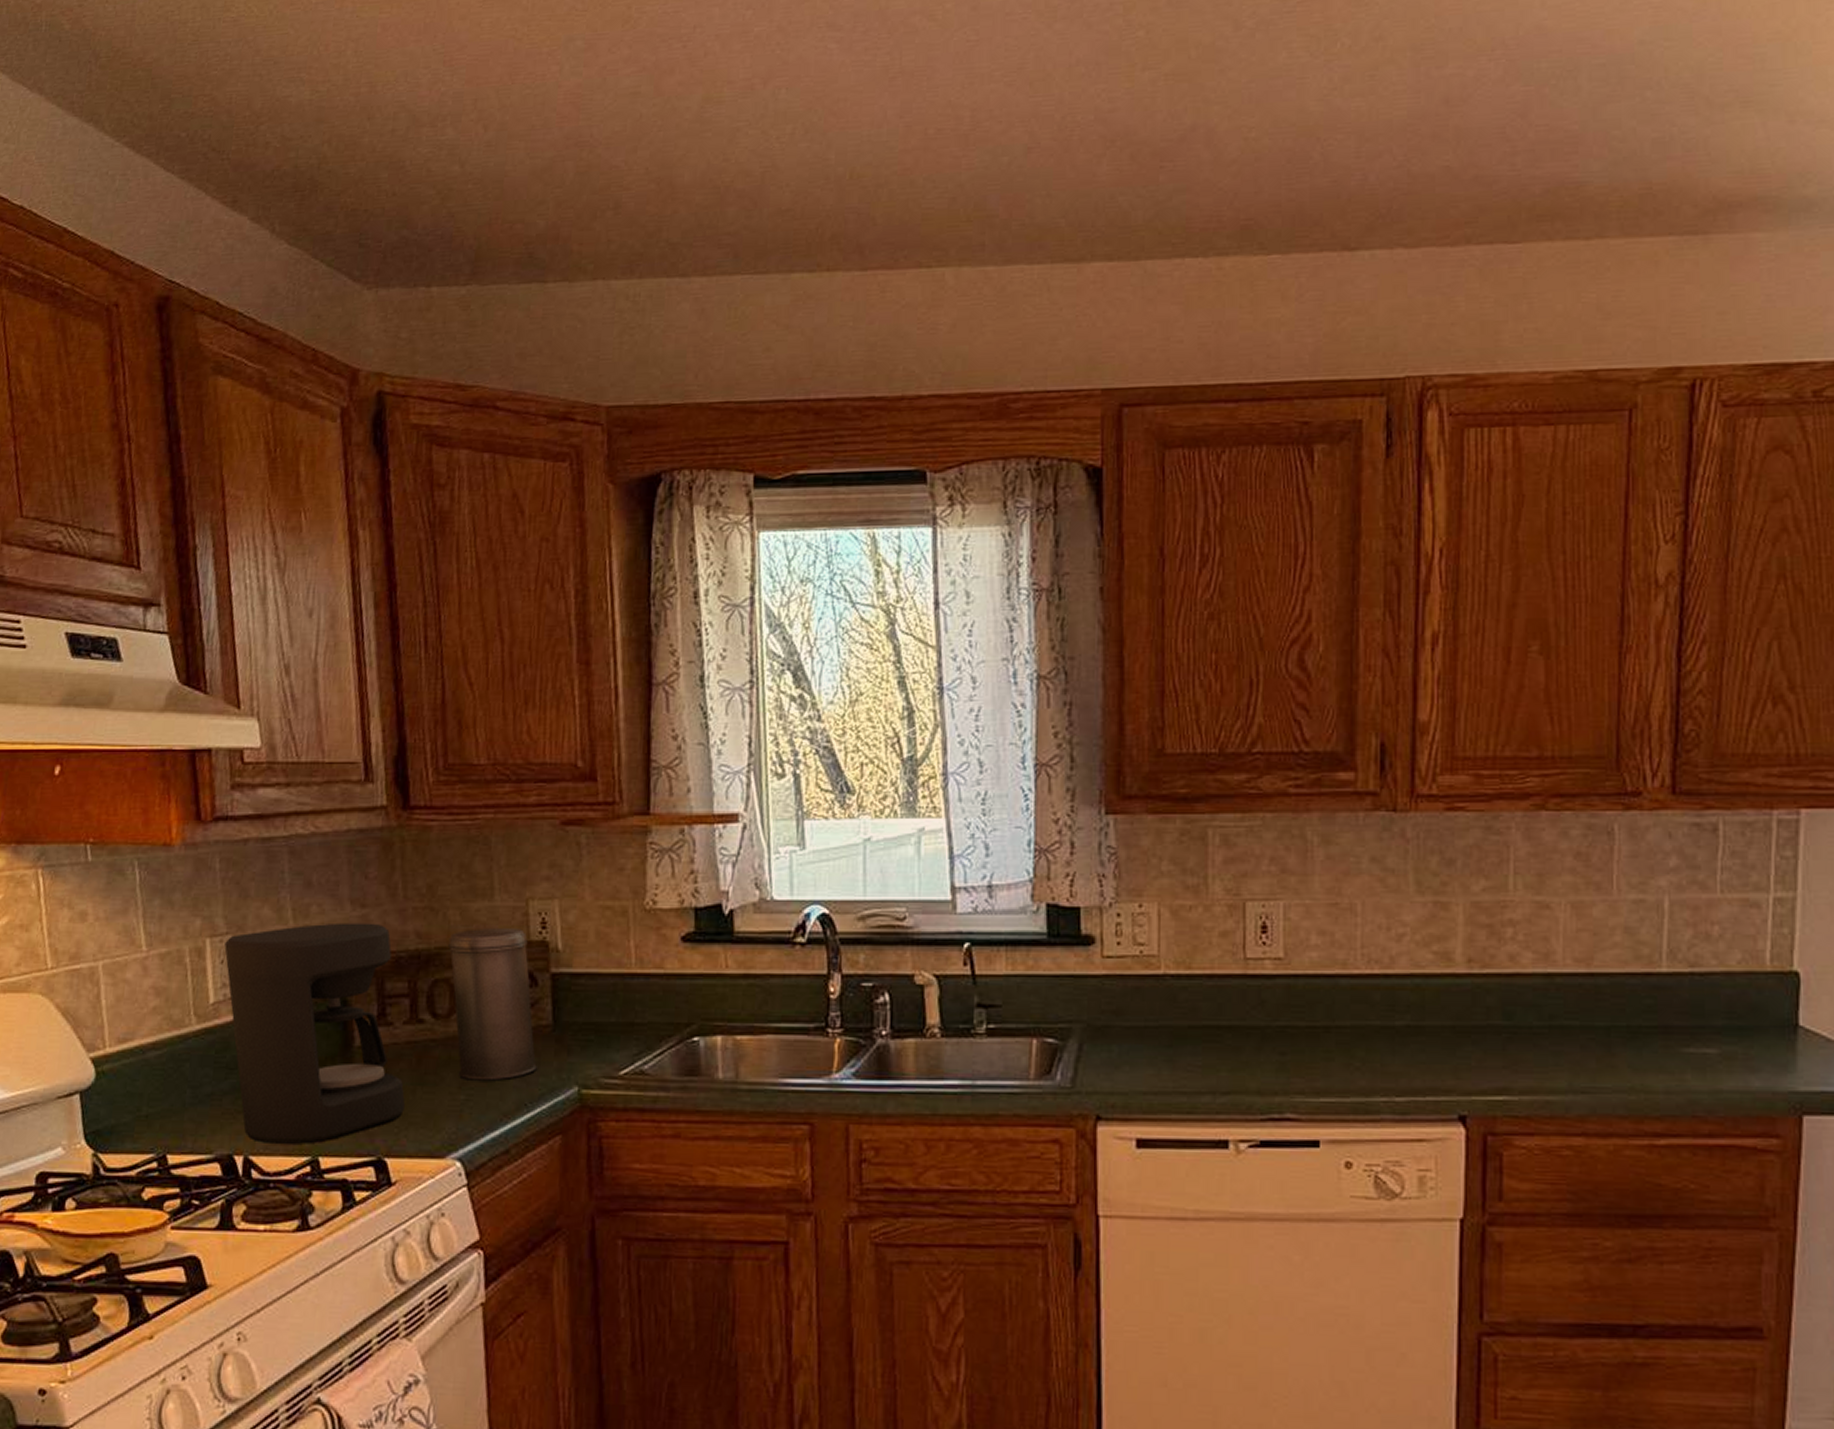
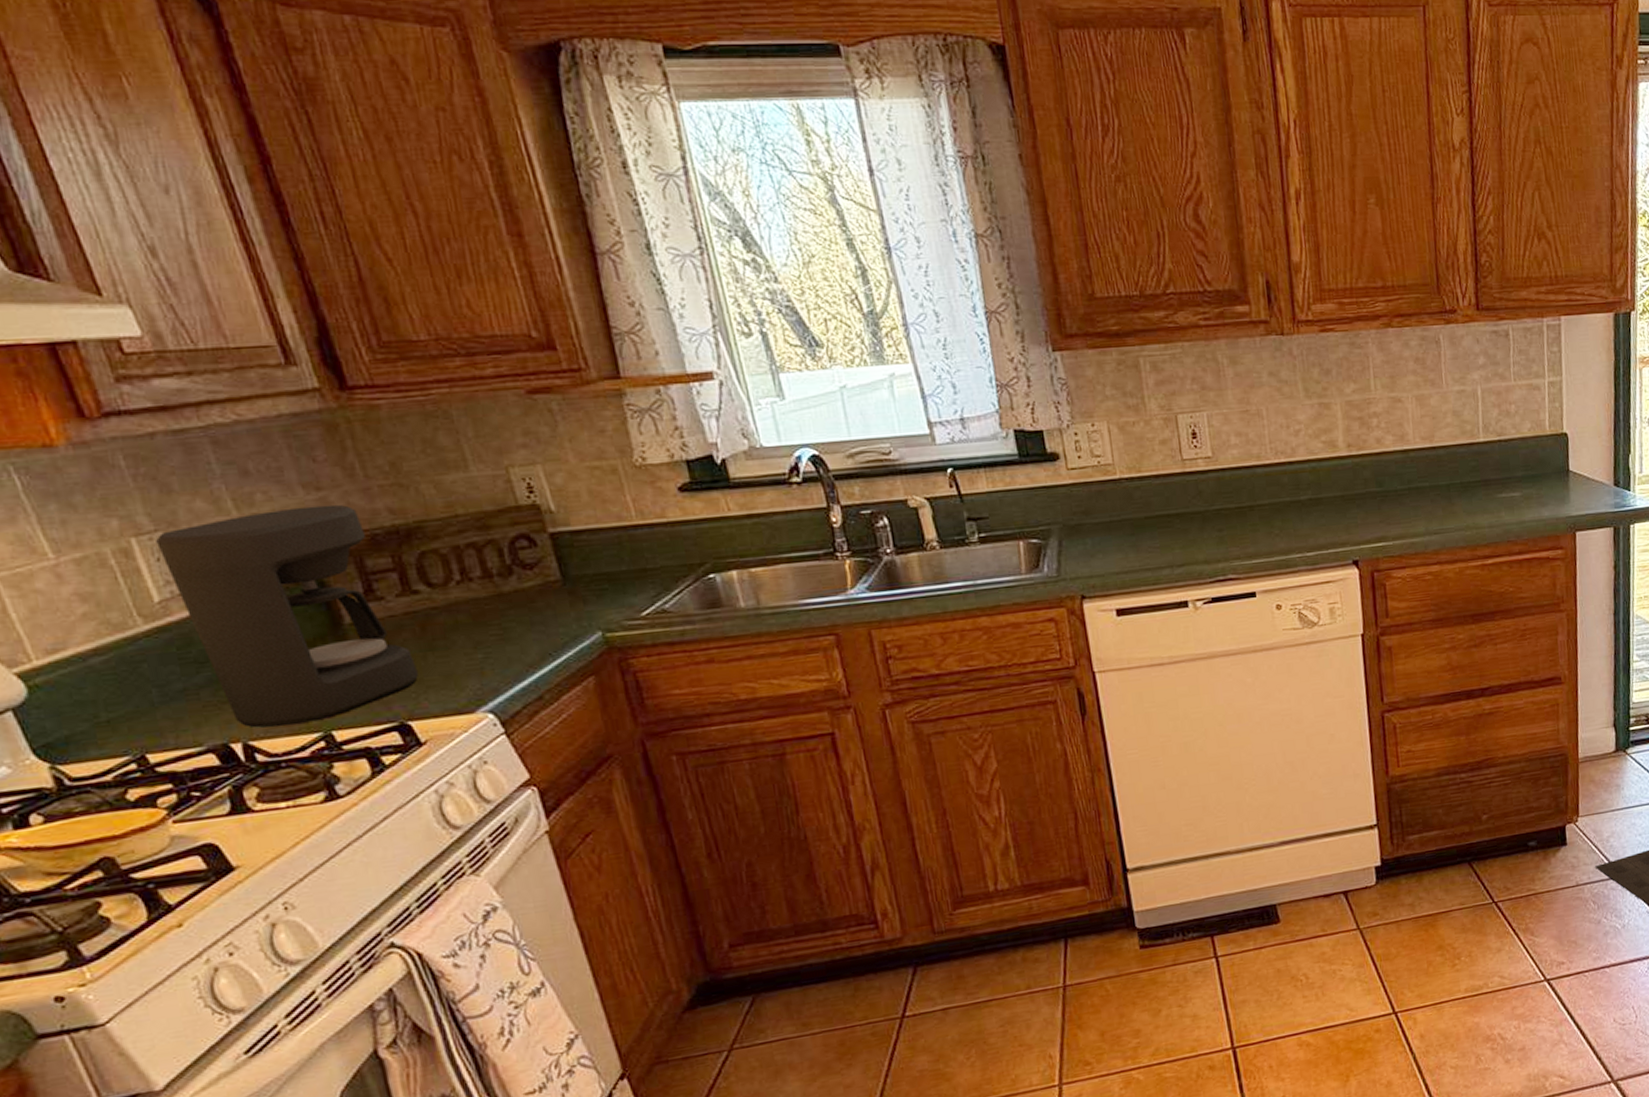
canister: present [448,927,537,1082] -> none [427,495,555,640]

